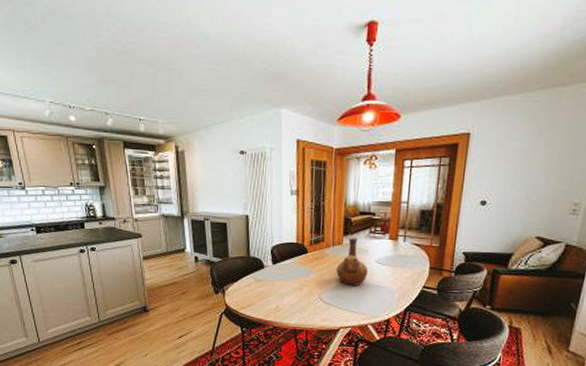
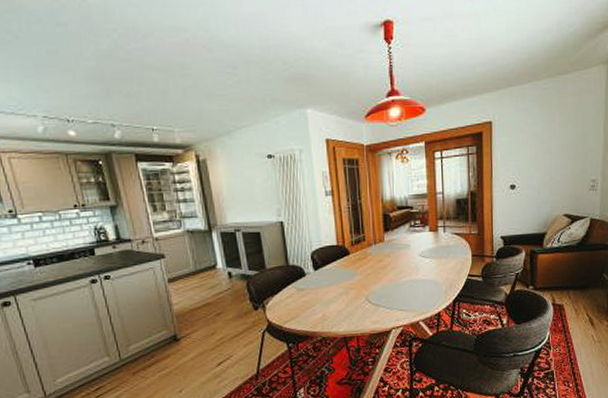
vase: present [336,238,368,286] -> none [380,234,413,284]

